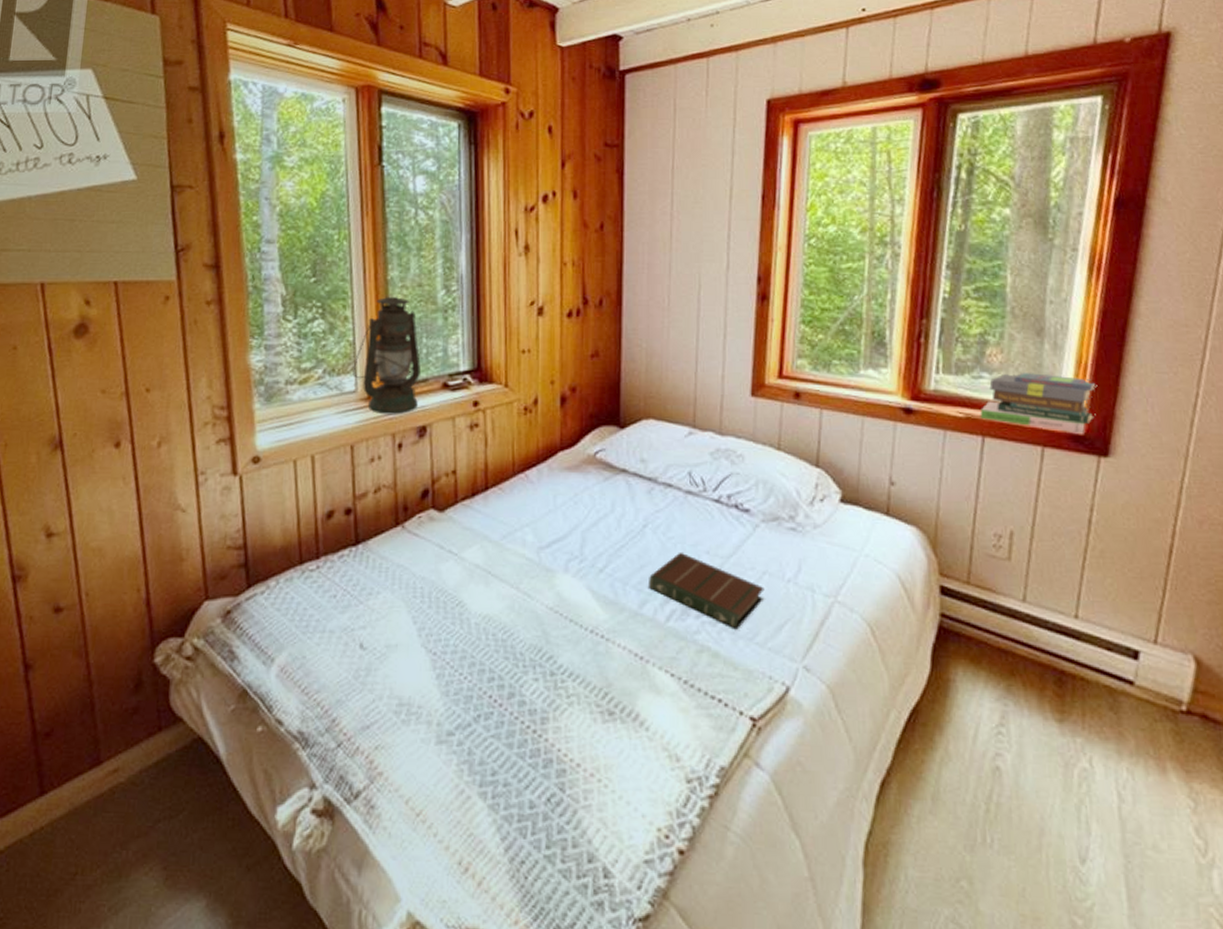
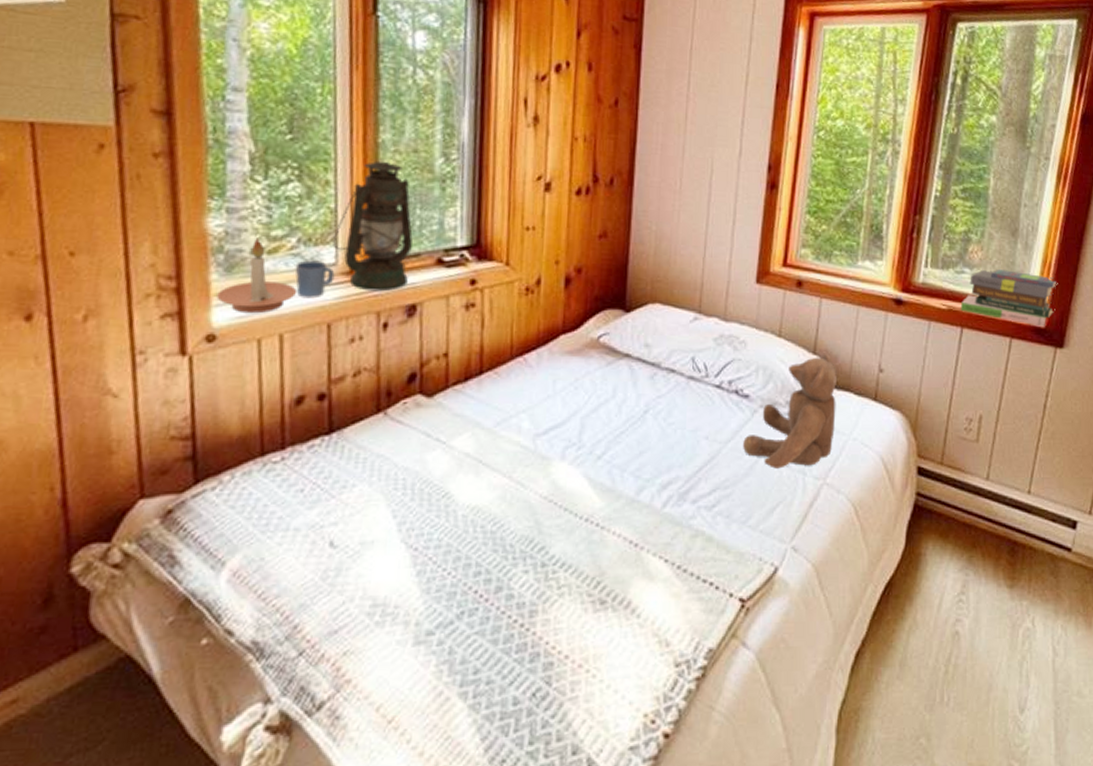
candle holder: none [260,370,325,438] -> present [217,238,298,314]
mug: none [322,388,355,423] -> present [295,260,335,299]
book: present [649,553,765,631] -> none [647,439,759,515]
teddy bear: none [746,466,845,585] -> present [743,353,836,469]

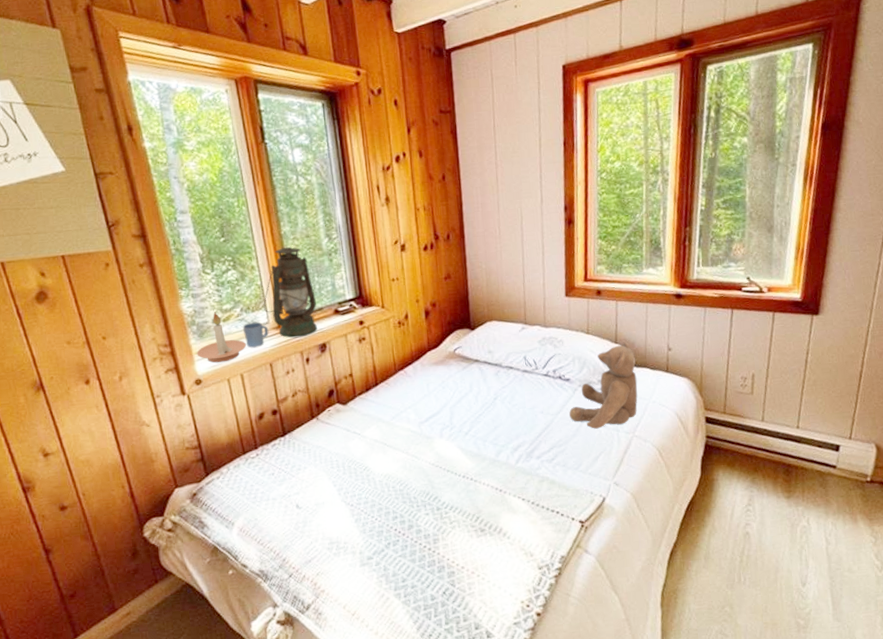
books: present [960,268,1058,327] -> none [729,259,811,301]

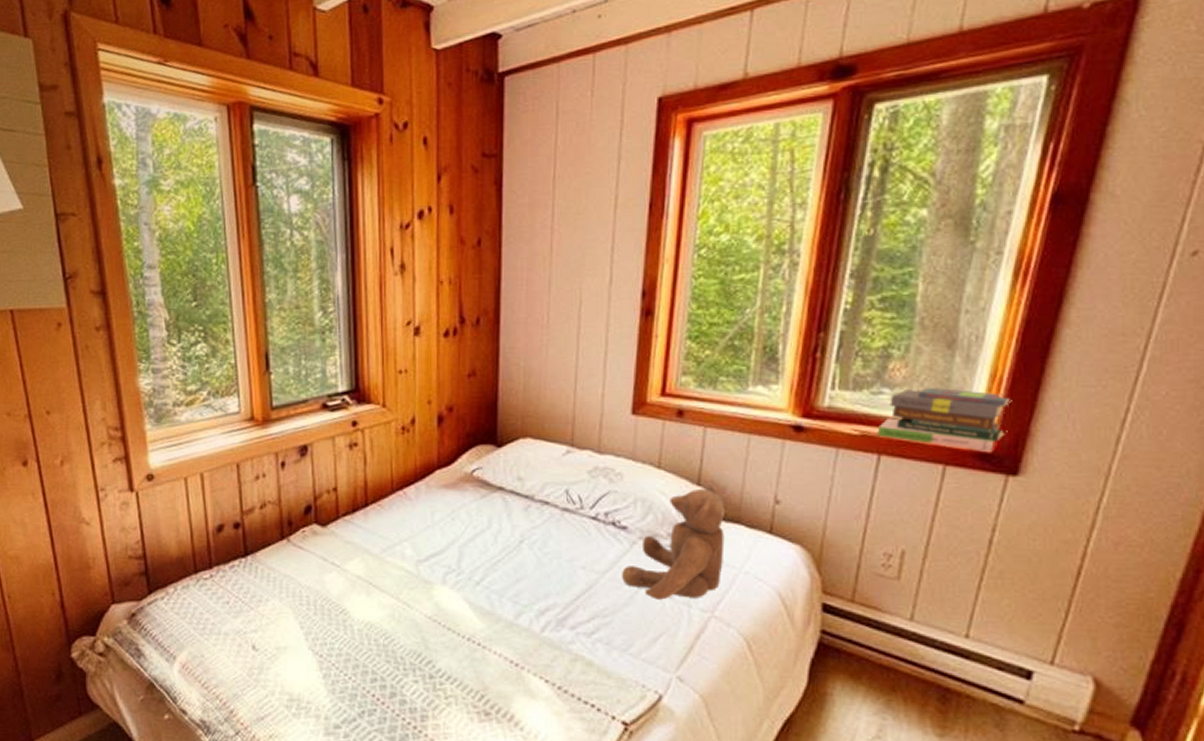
candle holder: present [197,312,247,364] -> none [151,393,211,457]
mug: present [242,321,269,349] -> none [208,410,239,443]
lantern: present [263,246,317,339] -> none [236,318,300,435]
books: none [729,259,811,301] -> present [877,387,1012,452]

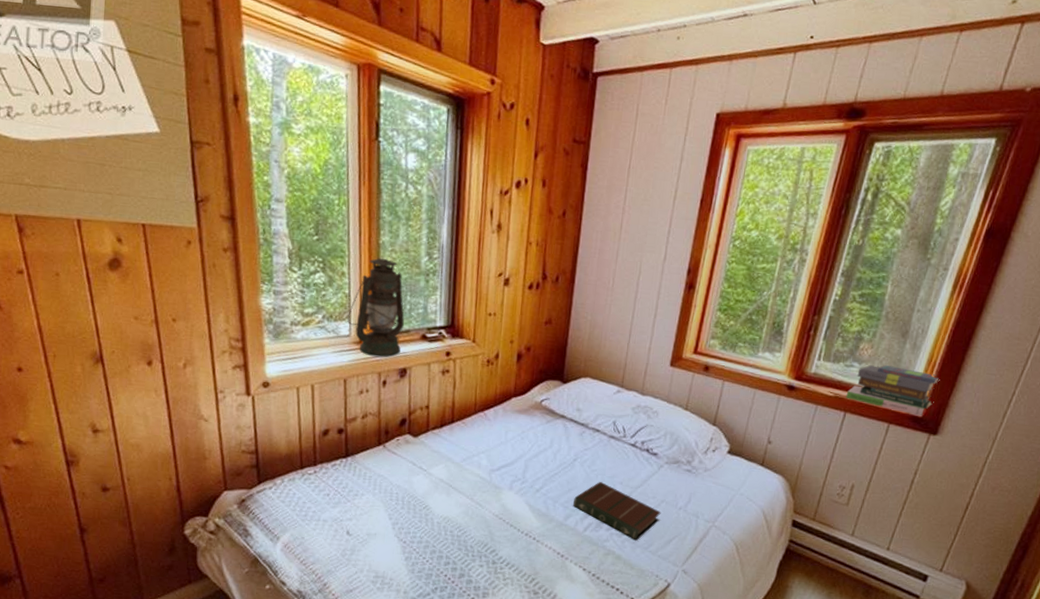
lantern: none [236,318,300,435] -> present [347,258,404,358]
book: none [525,568,640,642] -> present [573,482,661,542]
teddy bear: present [622,484,725,600] -> none [649,425,731,512]

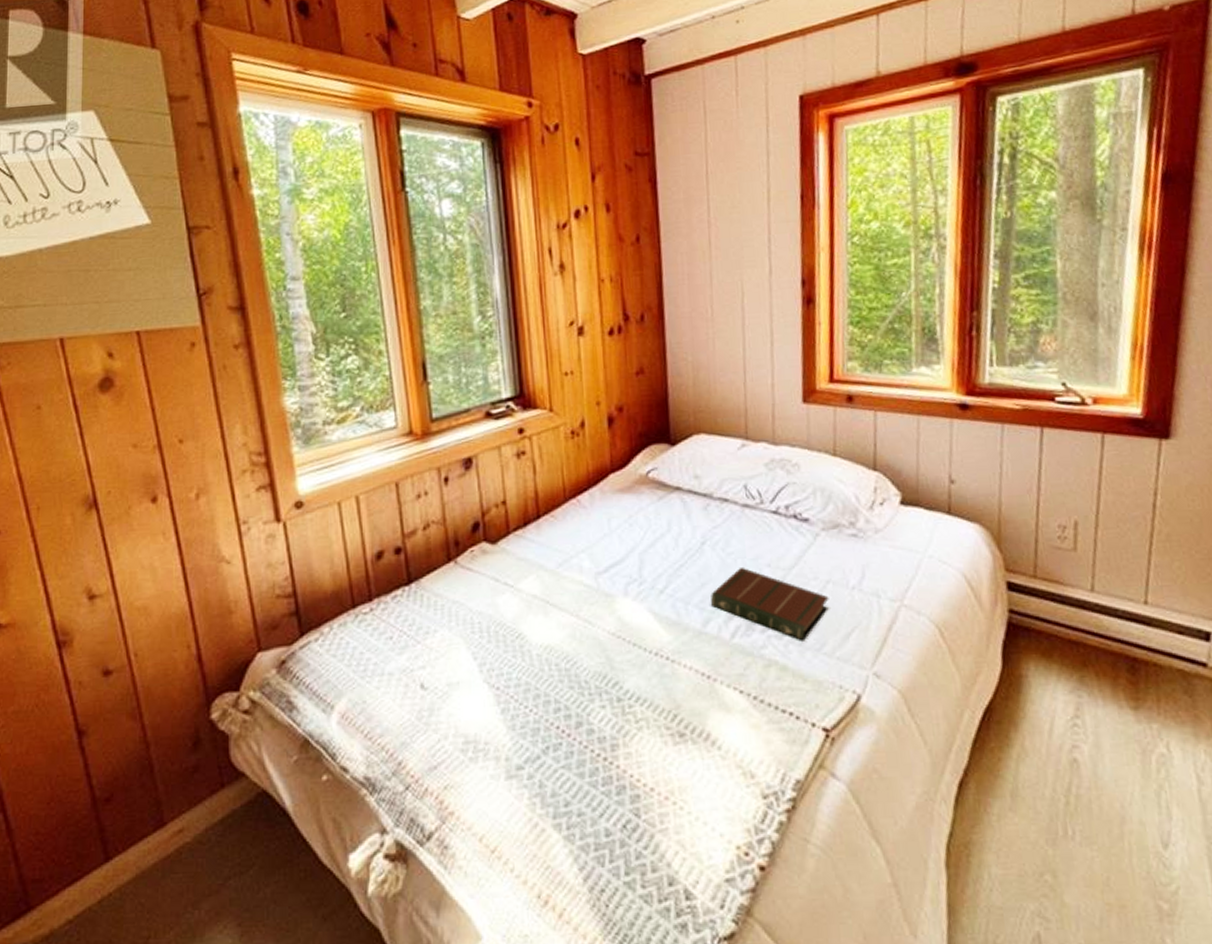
lantern: present [347,258,404,358] -> none [391,326,462,450]
books: present [845,364,940,416] -> none [1037,358,1155,418]

